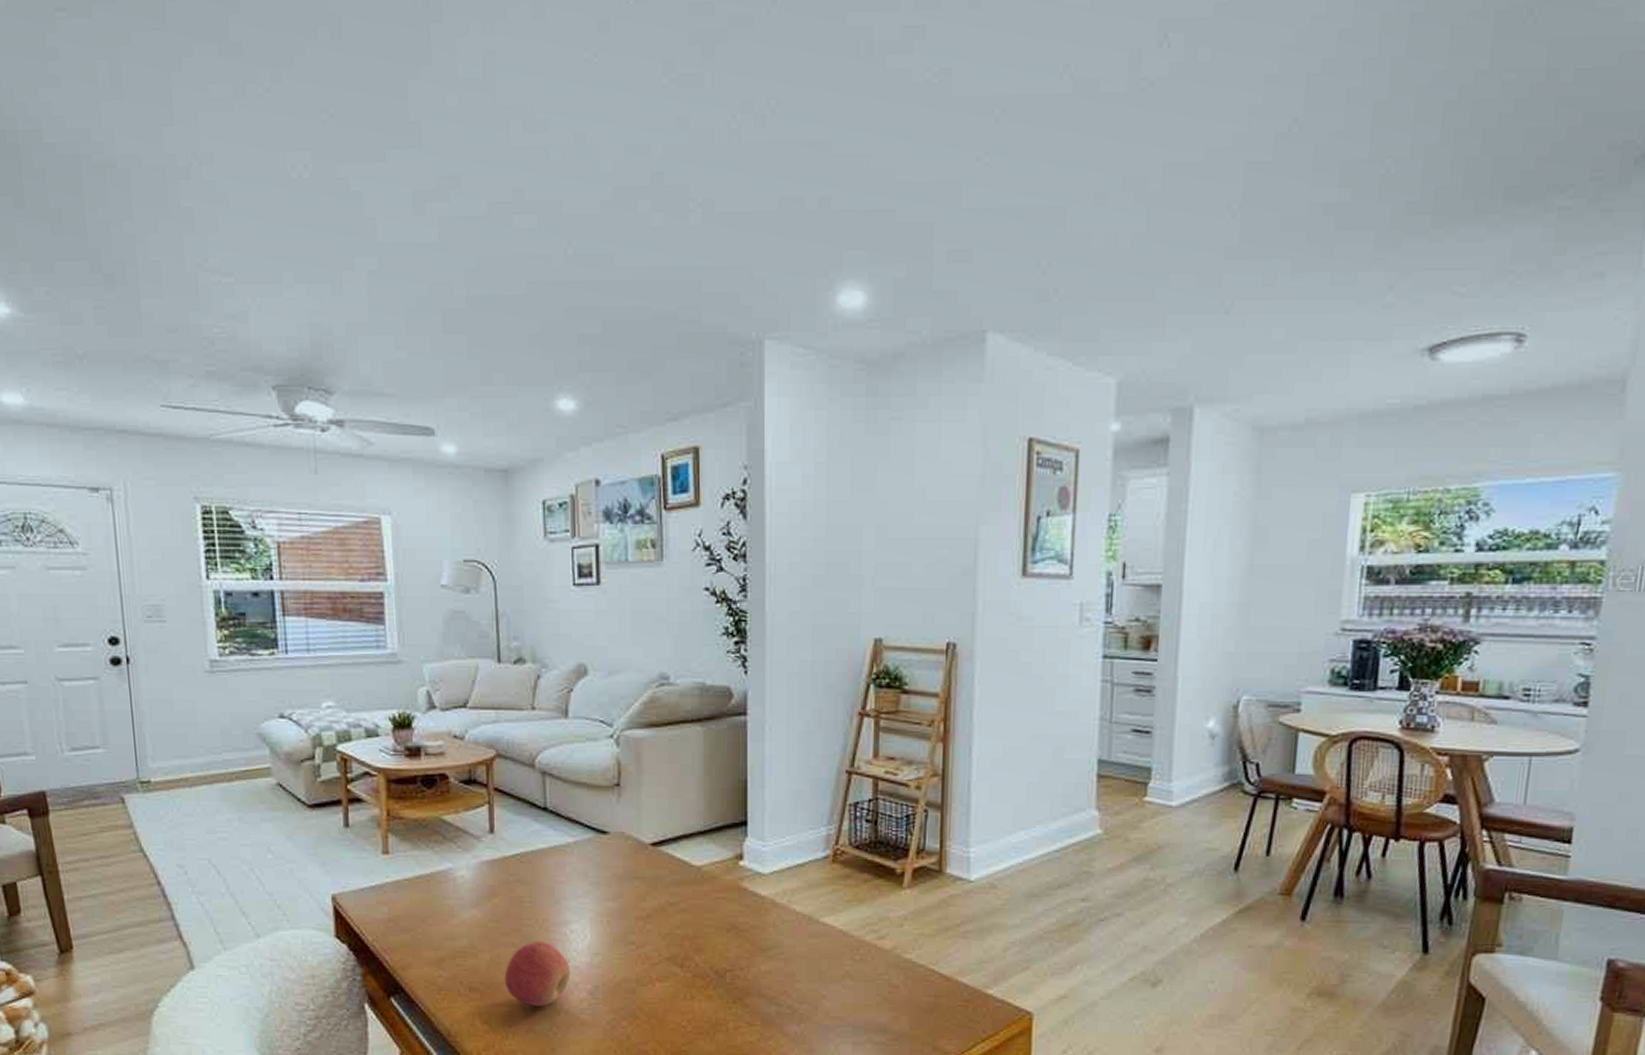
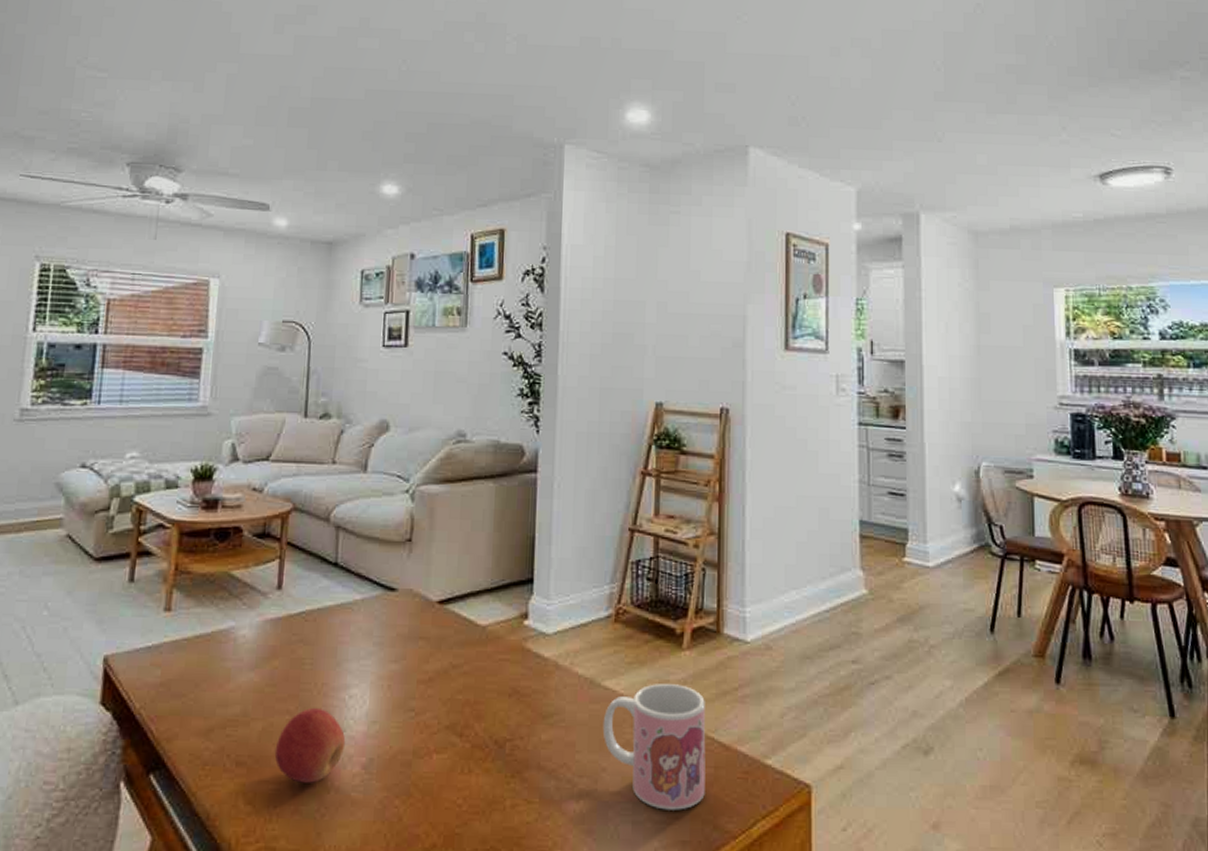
mug: none [822,920,927,1033] -> present [602,684,706,810]

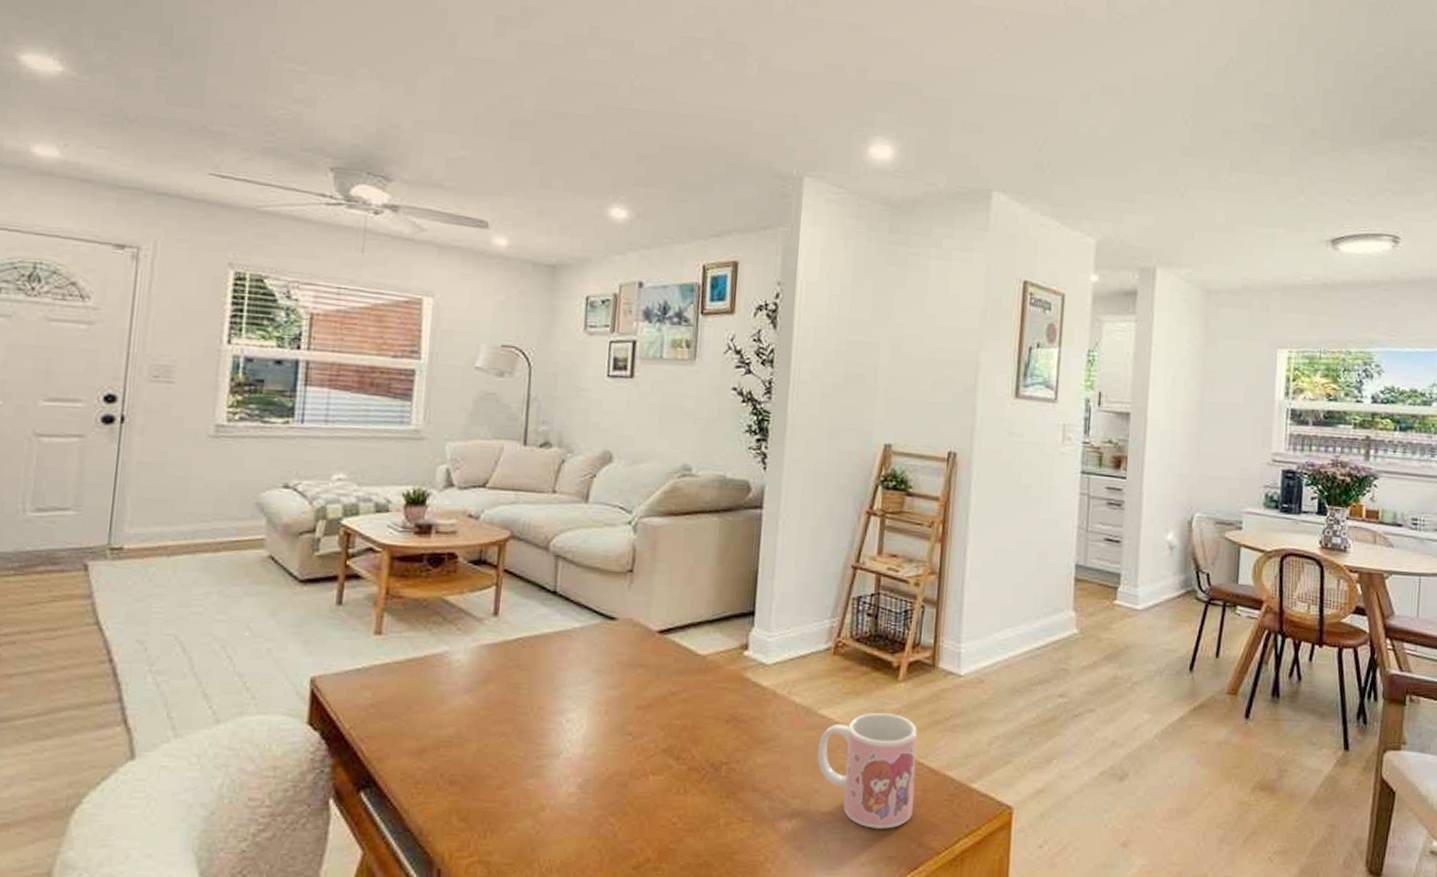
apple: present [274,708,346,783] -> none [489,731,562,802]

